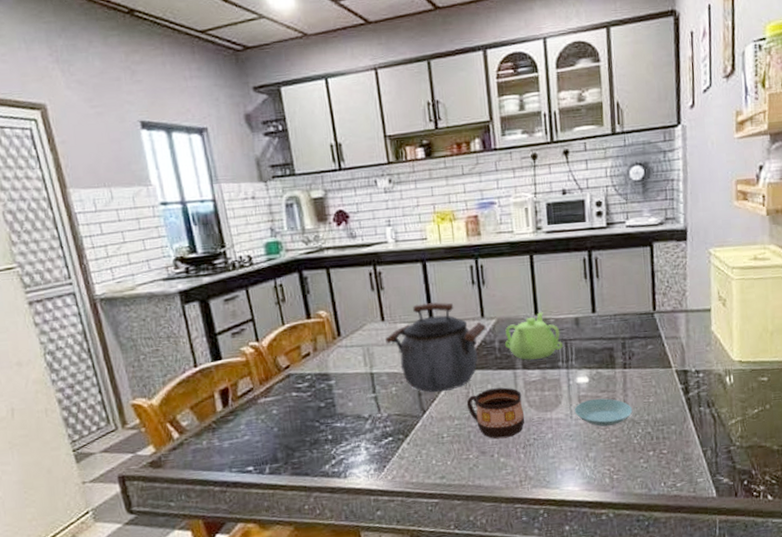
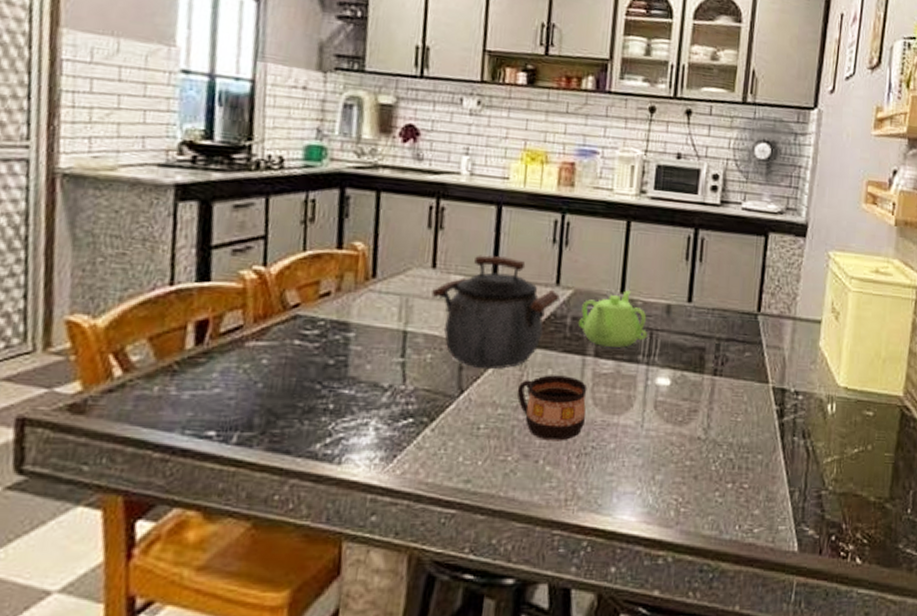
saucer: present [574,398,633,427] -> none [647,407,716,445]

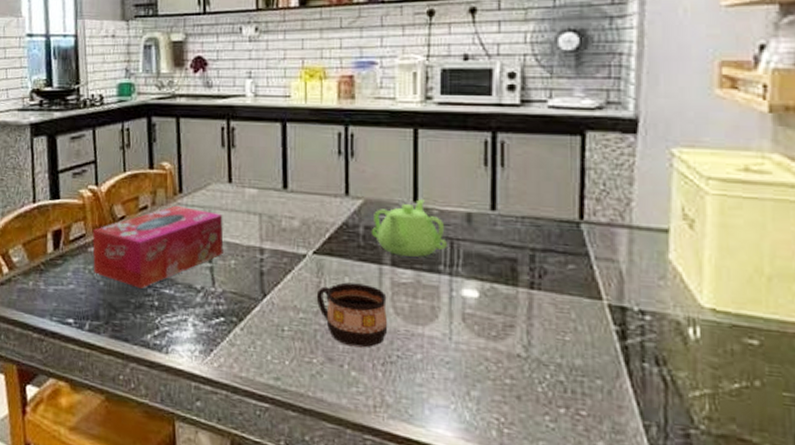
tissue box: none [250,292,423,389] -> present [92,205,224,288]
kettle: present [431,255,560,370] -> none [230,169,350,277]

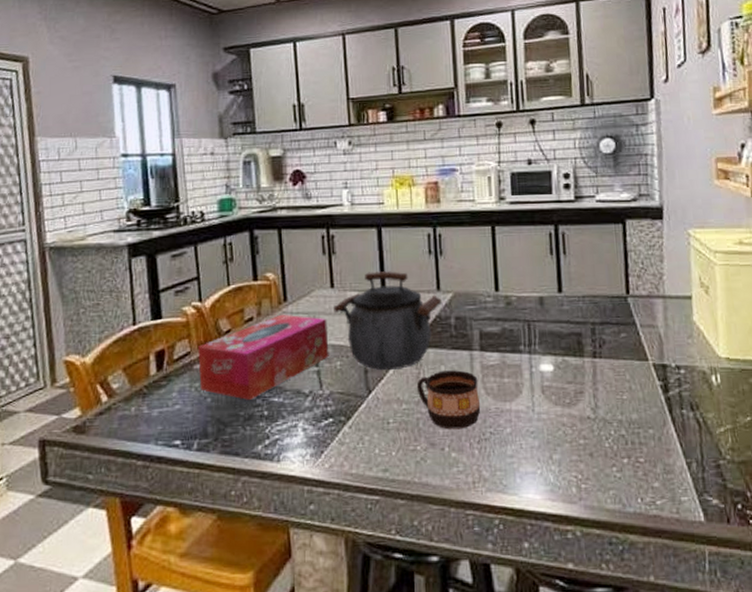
kettle: none [230,169,350,277] -> present [333,271,442,371]
teapot: present [371,199,447,257] -> none [461,288,525,341]

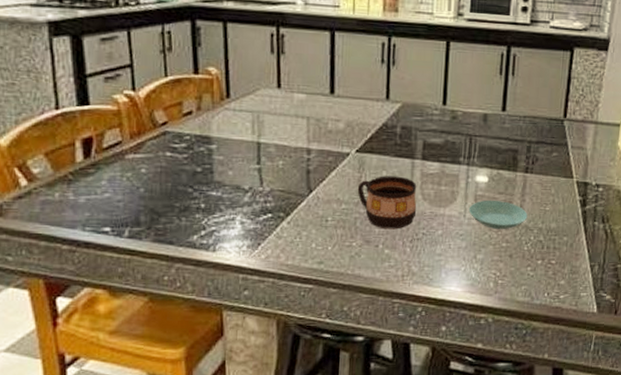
tissue box: present [198,314,329,400] -> none [130,110,272,192]
kettle: present [333,271,442,371] -> none [279,75,390,173]
saucer: none [536,390,604,425] -> present [468,199,528,230]

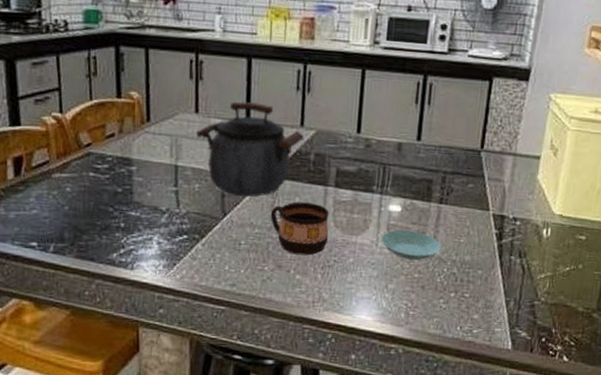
kettle: none [279,75,390,173] -> present [196,101,304,198]

